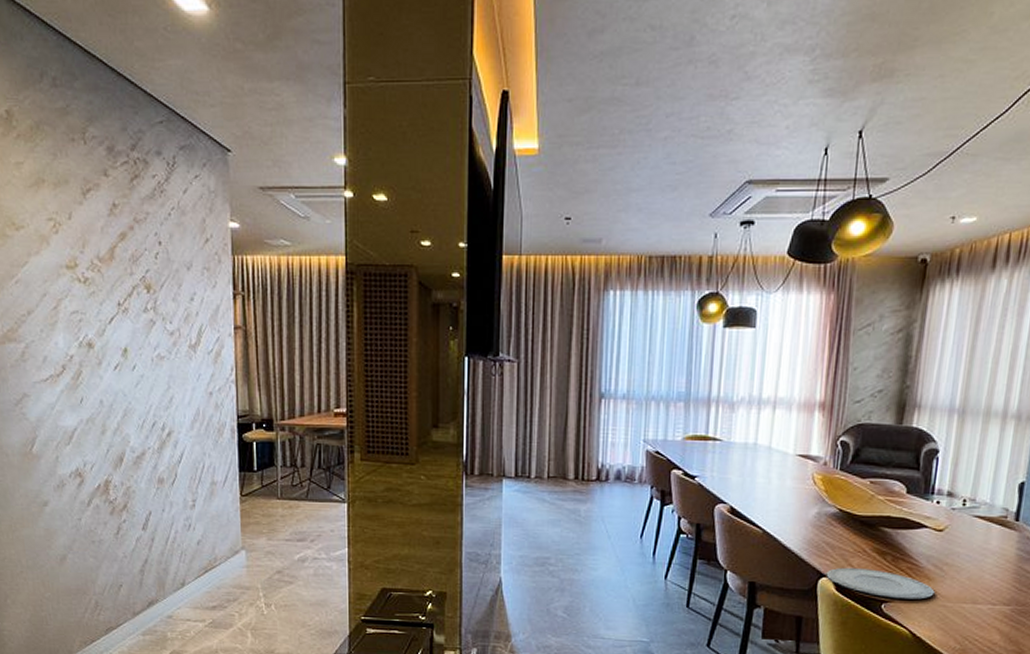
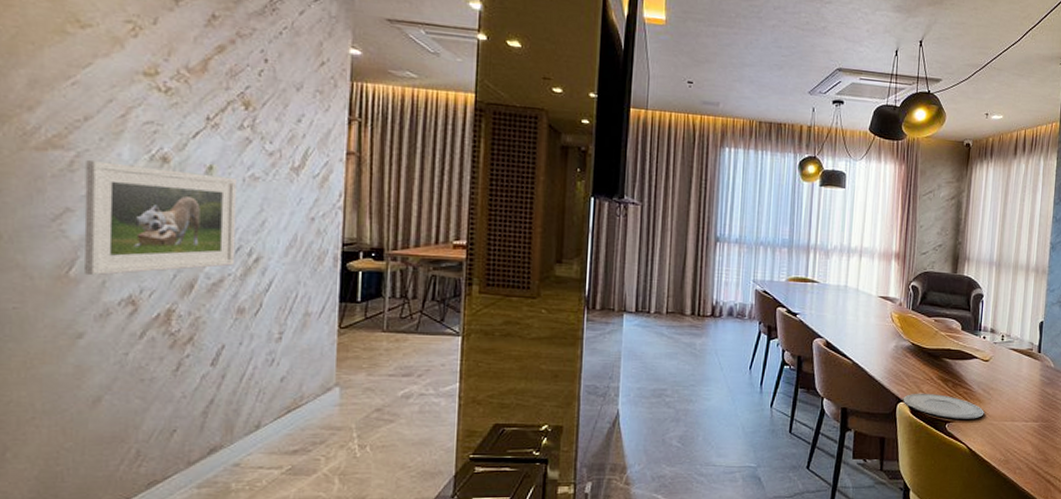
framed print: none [33,351,152,452] -> present [84,160,238,276]

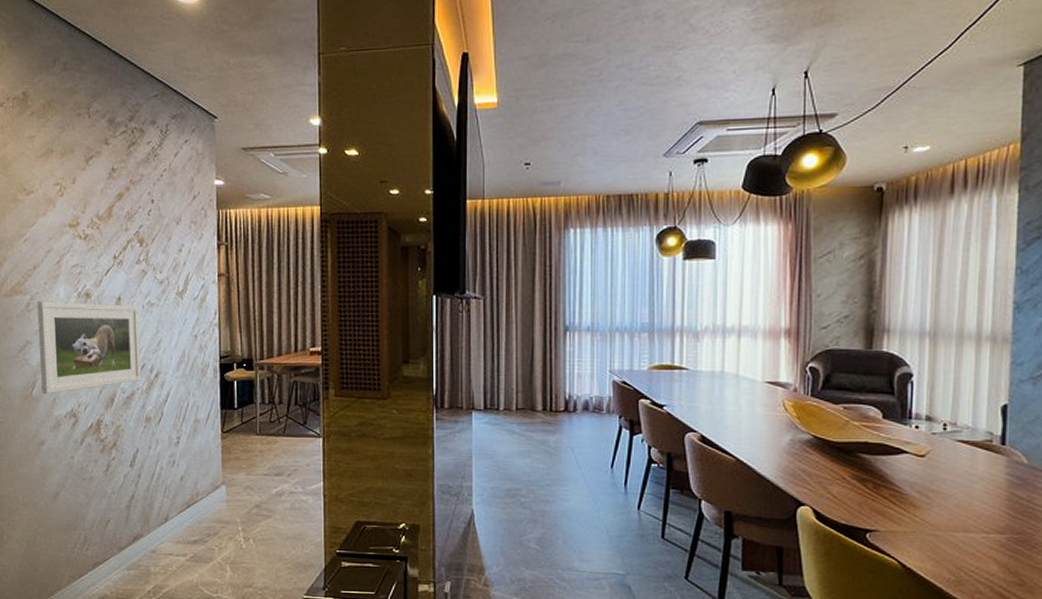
plate: present [903,393,984,420] -> none [805,495,922,530]

